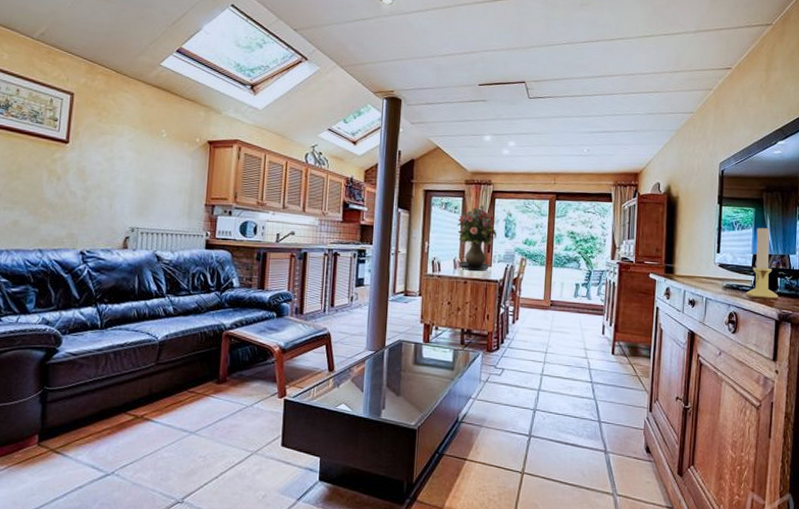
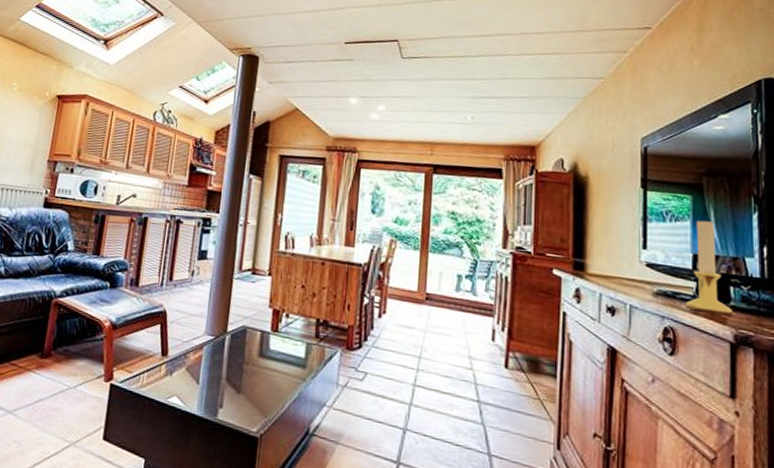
bouquet: present [457,205,497,271] -> none [315,175,362,252]

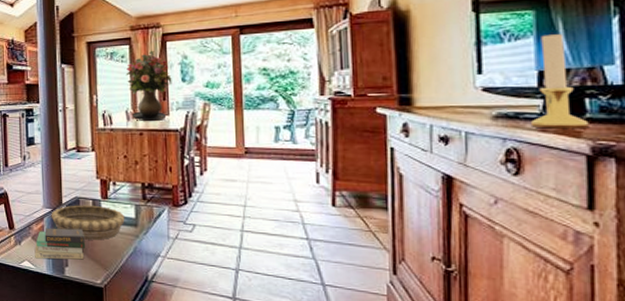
books: none [186,358,247,402] -> present [34,228,86,260]
decorative bowl: none [212,335,294,380] -> present [51,205,125,240]
bouquet: none [315,175,362,252] -> present [126,50,172,121]

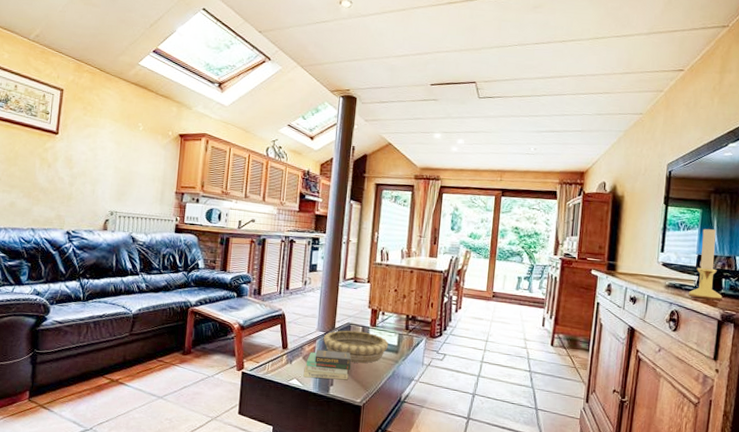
bouquet: present [126,50,172,121] -> none [405,199,444,262]

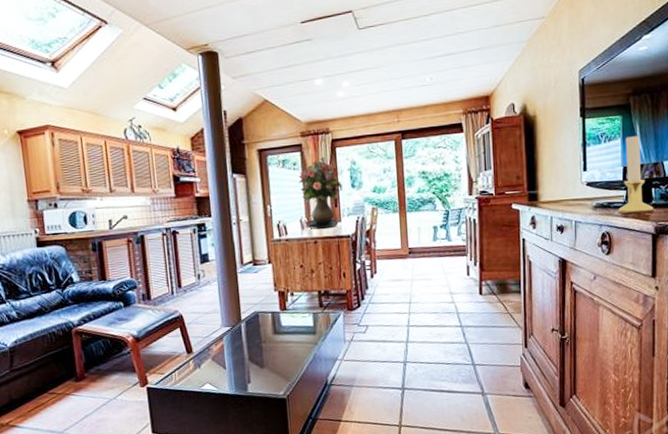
books: present [303,349,352,380] -> none [215,343,267,380]
decorative bowl: present [323,330,389,363] -> none [230,318,304,354]
bouquet: none [405,199,444,262] -> present [298,156,343,229]

